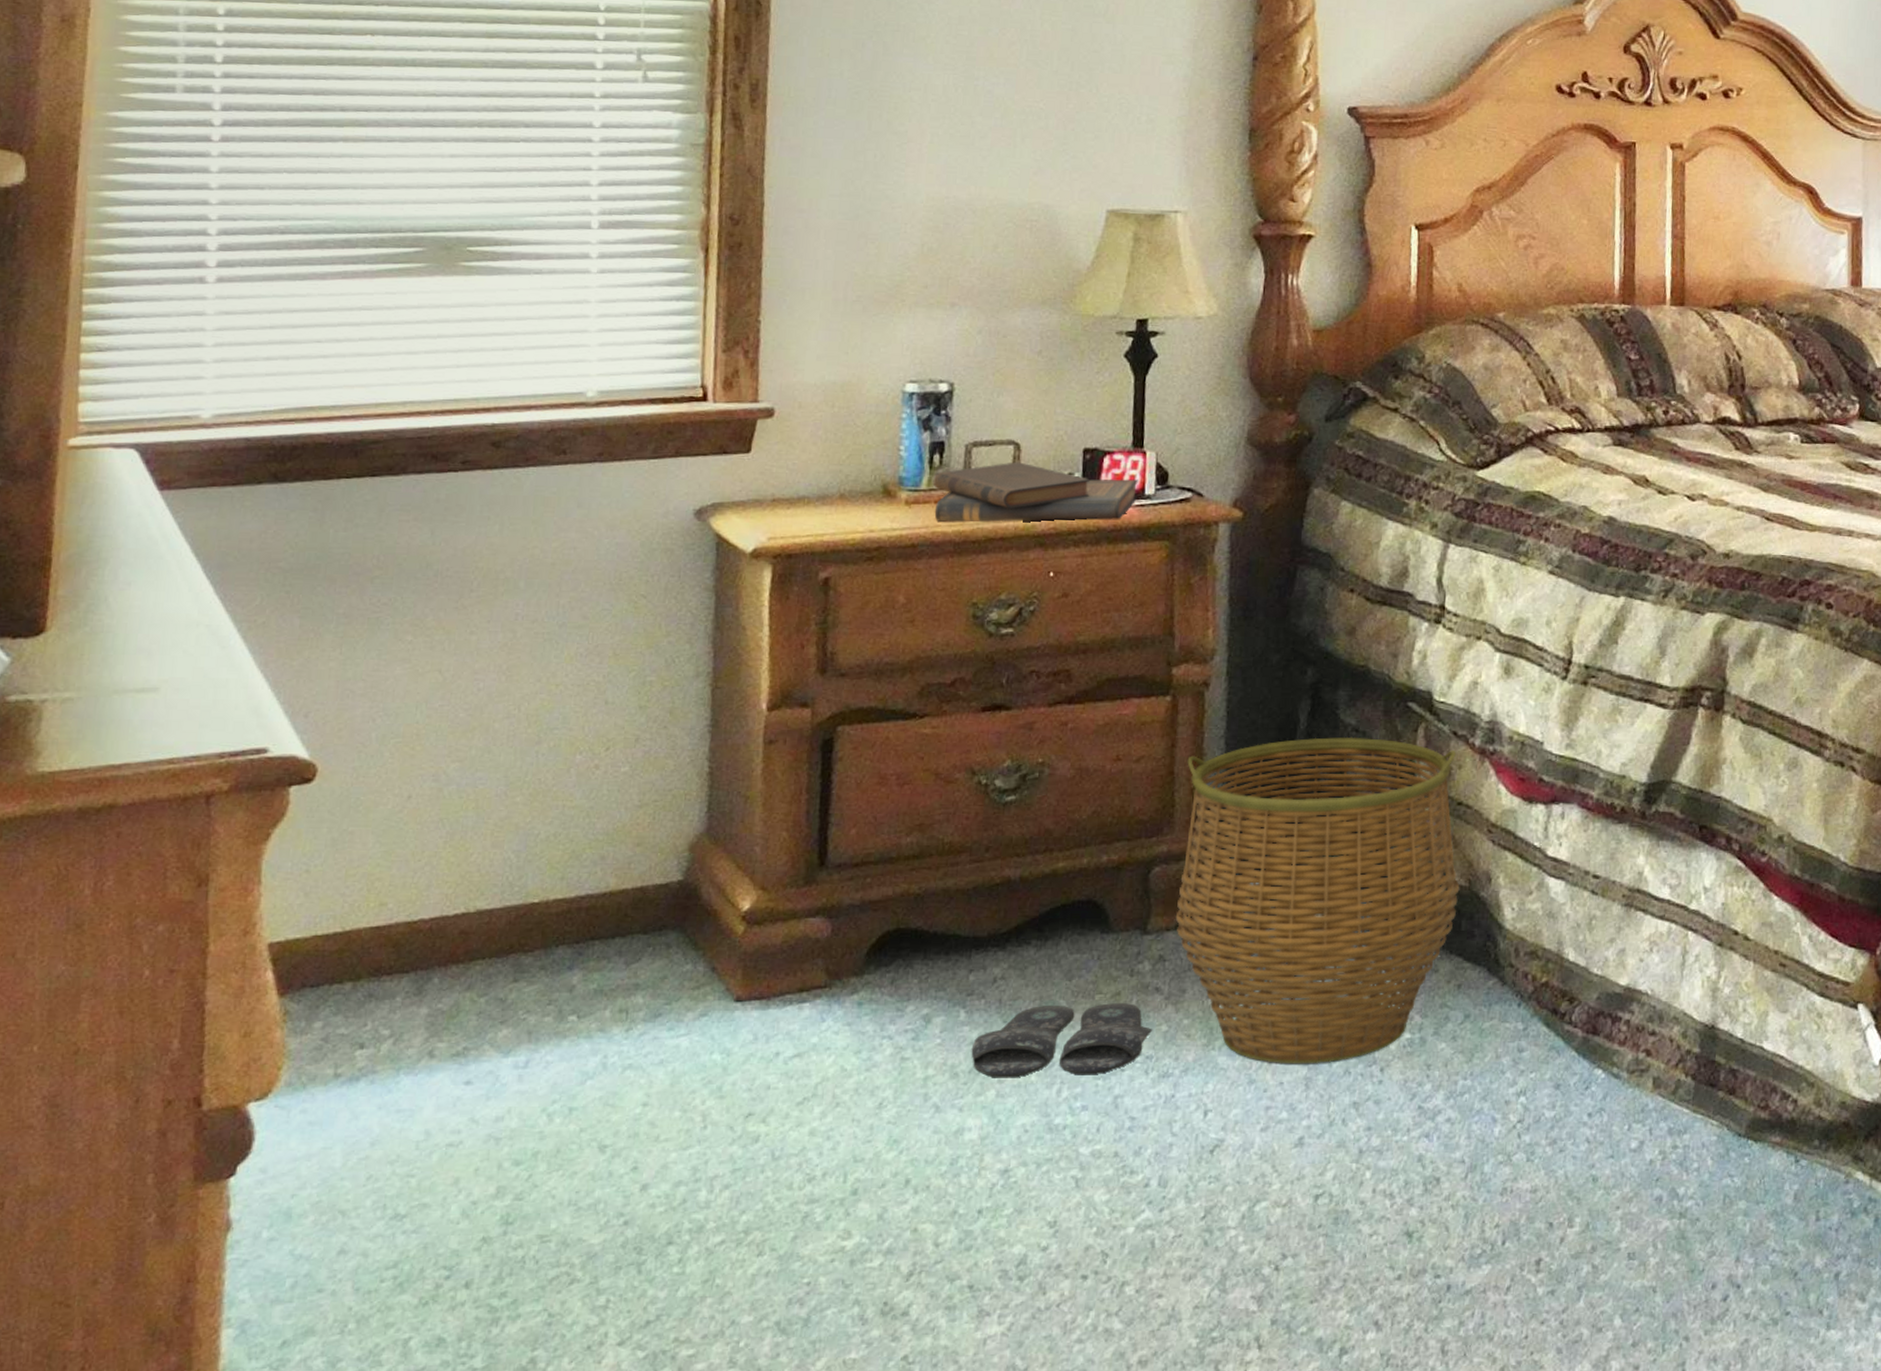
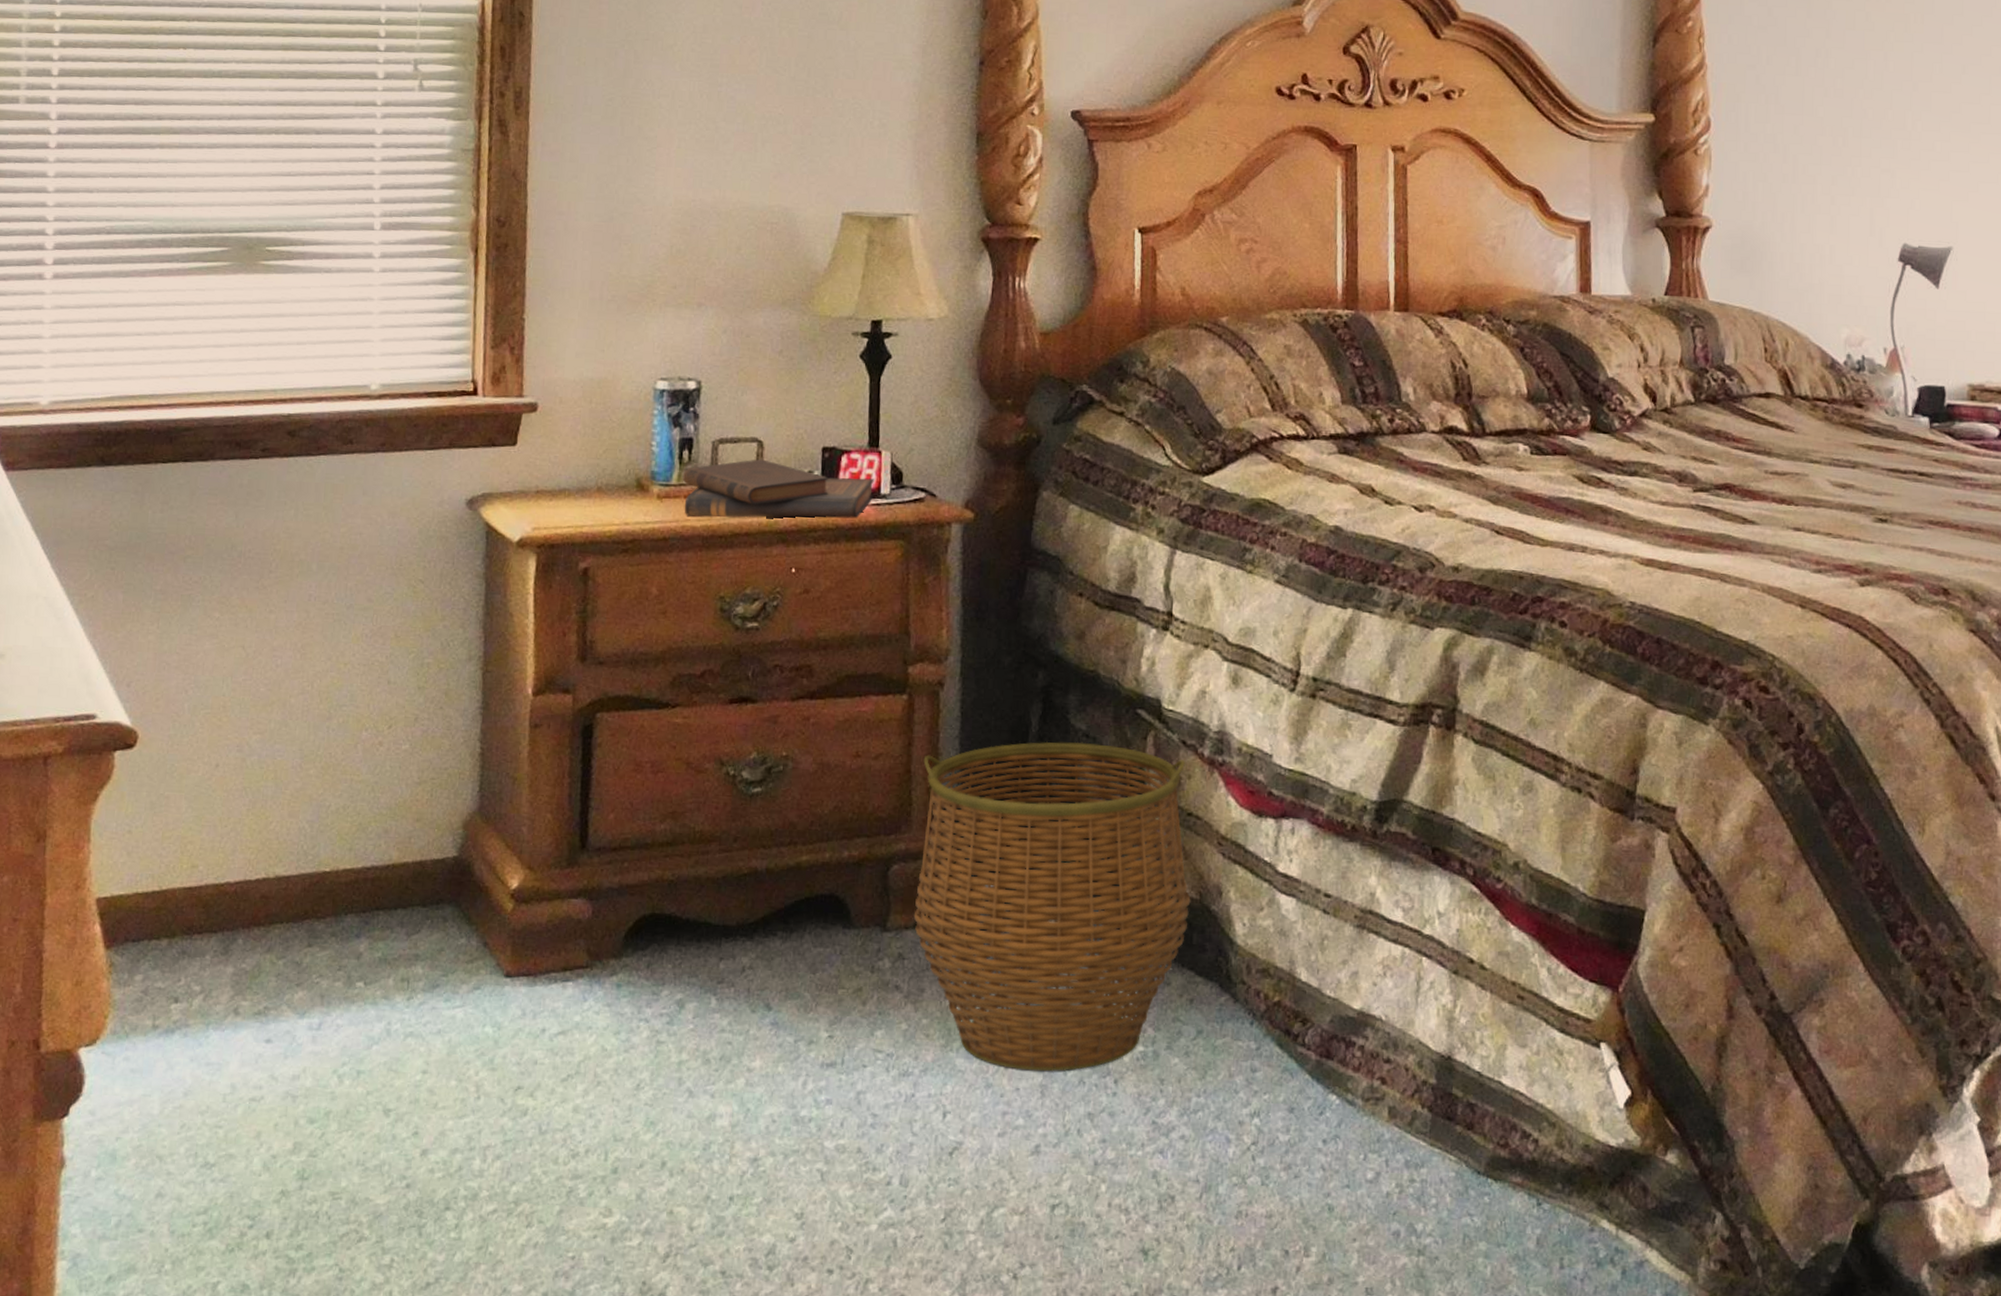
slippers: present [971,1003,1153,1078] -> none [722,996,894,1070]

